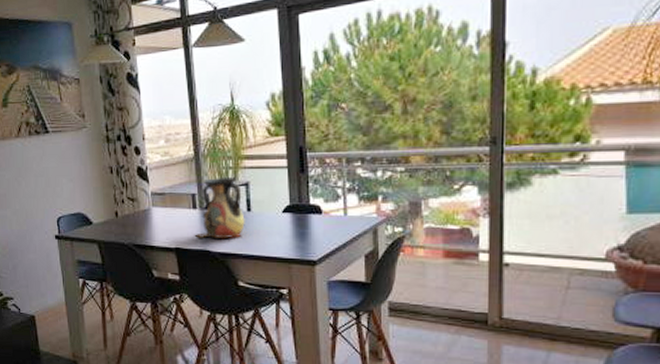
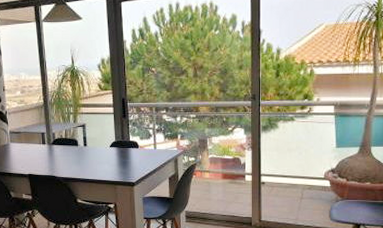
vase: present [195,176,245,239] -> none [44,120,82,167]

